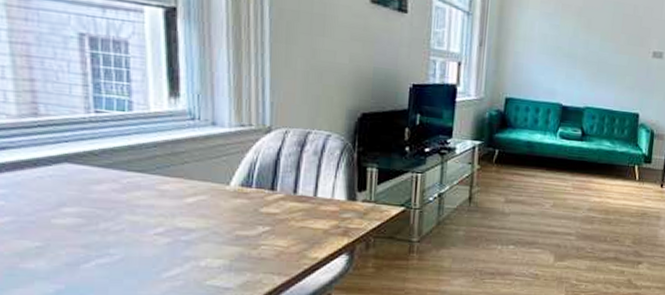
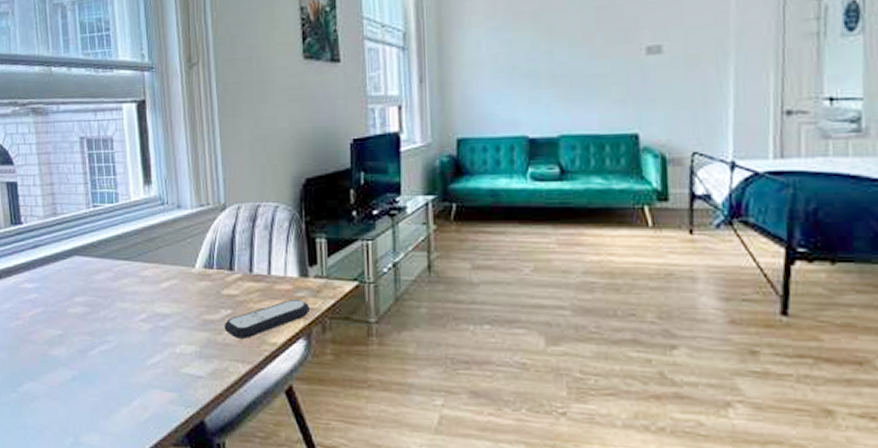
remote control: none [260,220,356,253] -> present [224,300,311,339]

